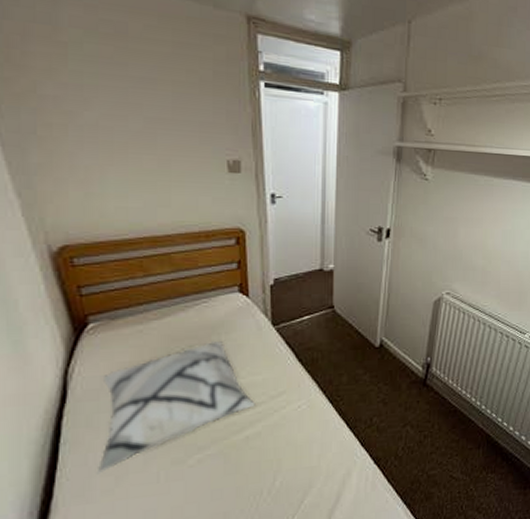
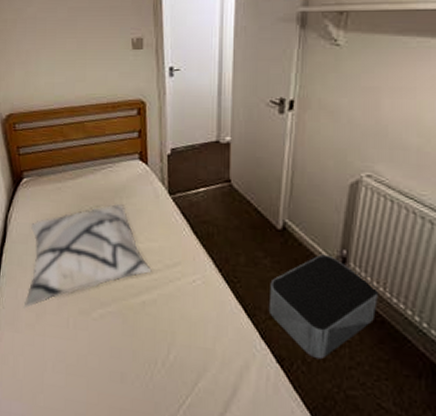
storage bin: none [367,363,453,453] -> present [268,254,379,359]

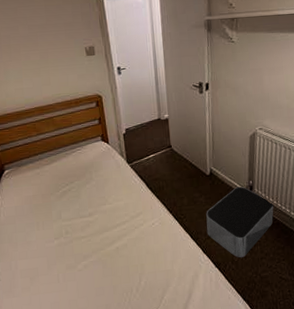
decorative pillow: present [23,204,152,309] -> none [17,177,121,276]

